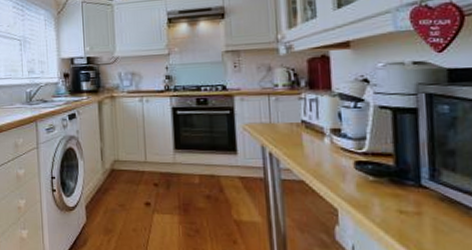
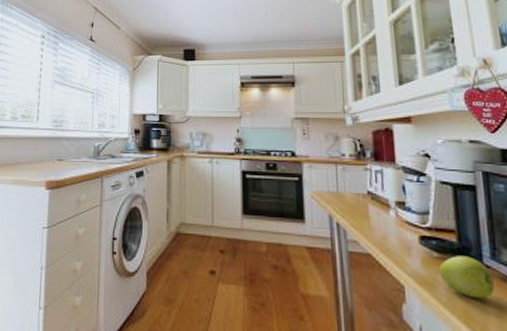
apple: none [374,178,433,217] -> present [439,256,495,298]

